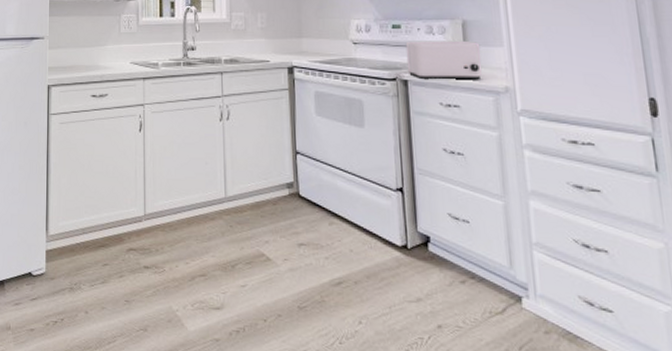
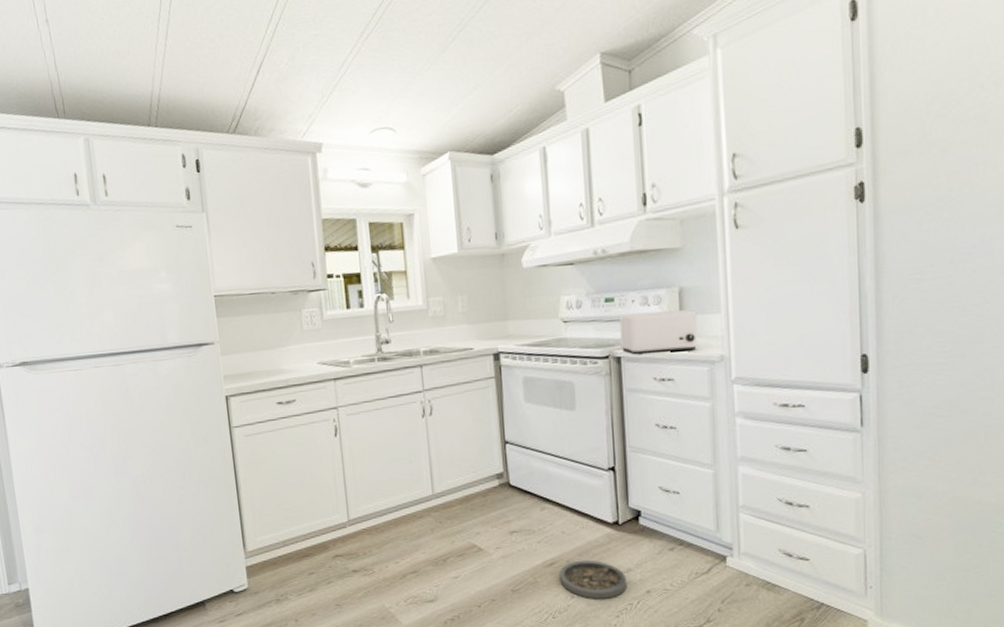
pet bowl: none [347,282,416,330] -> present [559,559,626,599]

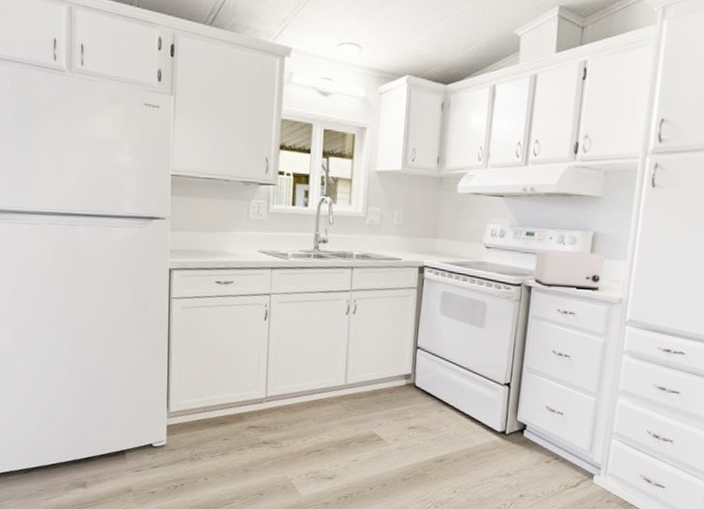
pet bowl: present [559,559,626,599] -> none [446,460,504,498]

